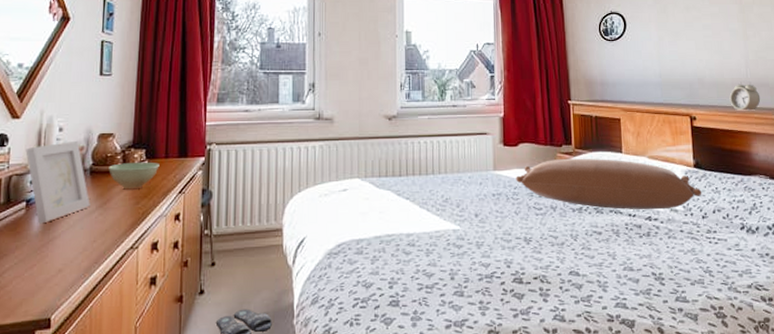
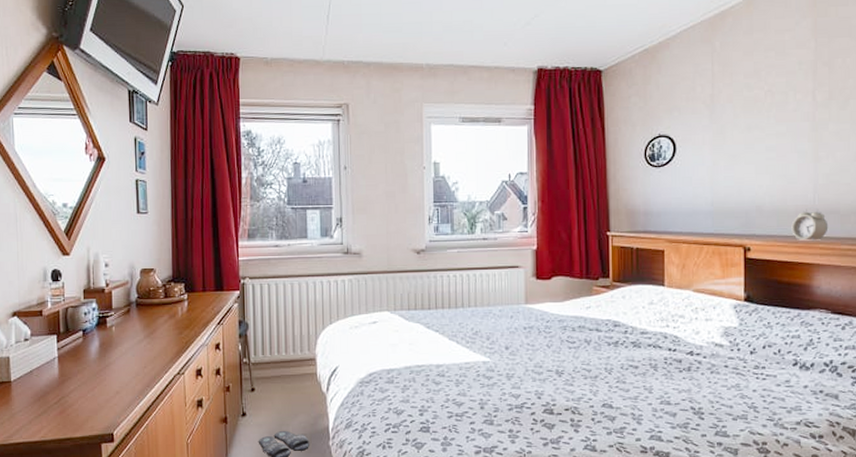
picture frame: present [25,140,90,224] -> none [77,275,139,351]
bowl: present [108,161,160,191] -> none [152,295,198,322]
pillow: present [516,158,702,210] -> none [548,291,752,345]

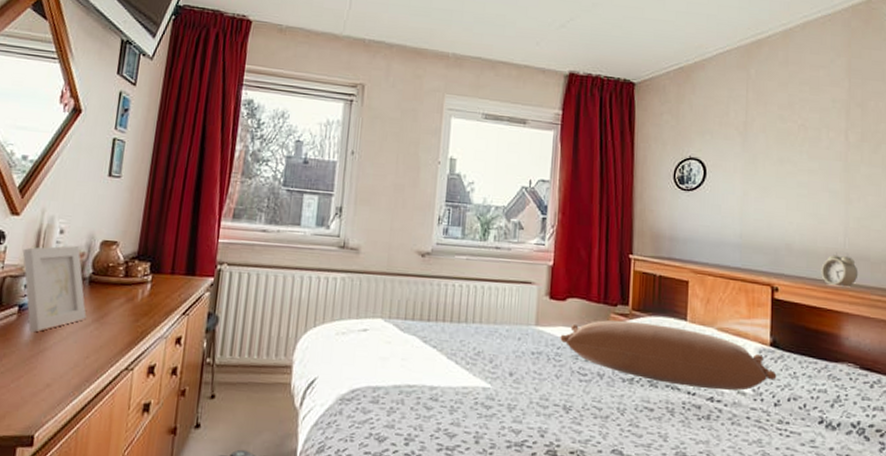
picture frame: none [77,275,139,351] -> present [22,245,87,333]
pillow: none [548,291,752,345] -> present [560,320,777,391]

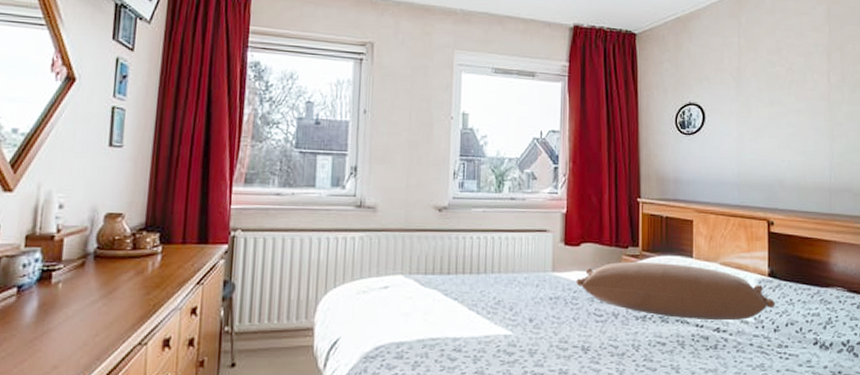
picture frame: present [22,245,87,333] -> none [18,219,93,314]
alarm clock: present [821,250,859,288] -> none [811,184,843,219]

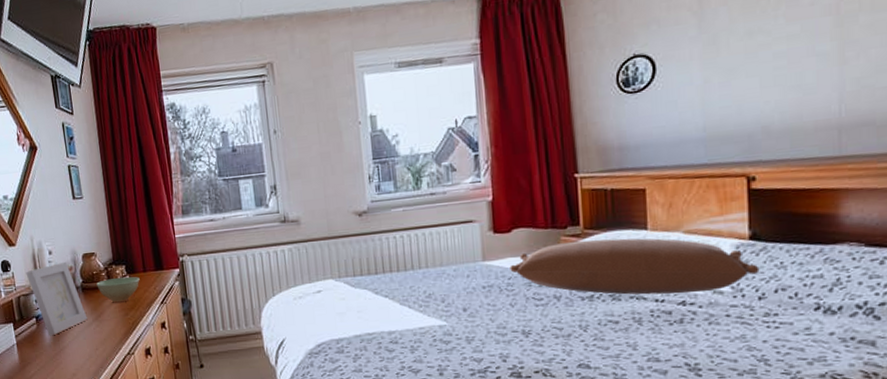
picture frame: none [18,219,93,314] -> present [26,261,88,336]
bowl: none [116,247,176,280] -> present [96,276,140,304]

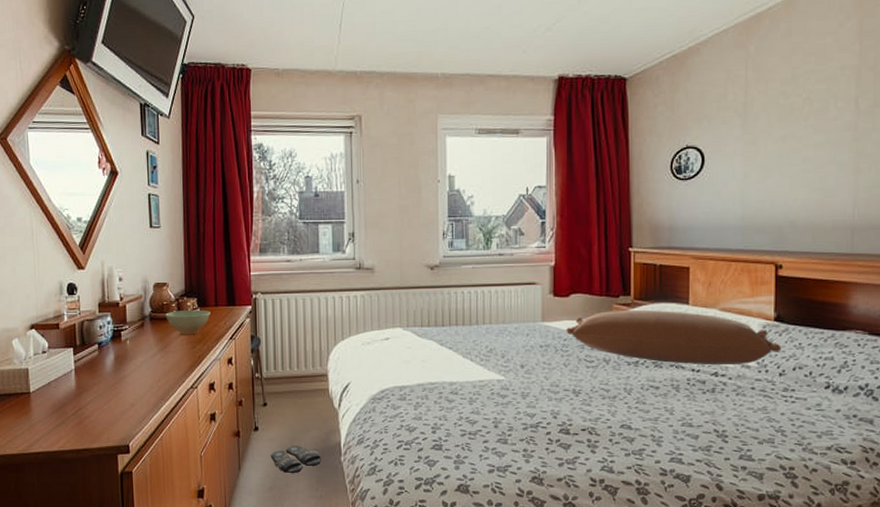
picture frame: present [26,261,88,336] -> none [92,289,153,364]

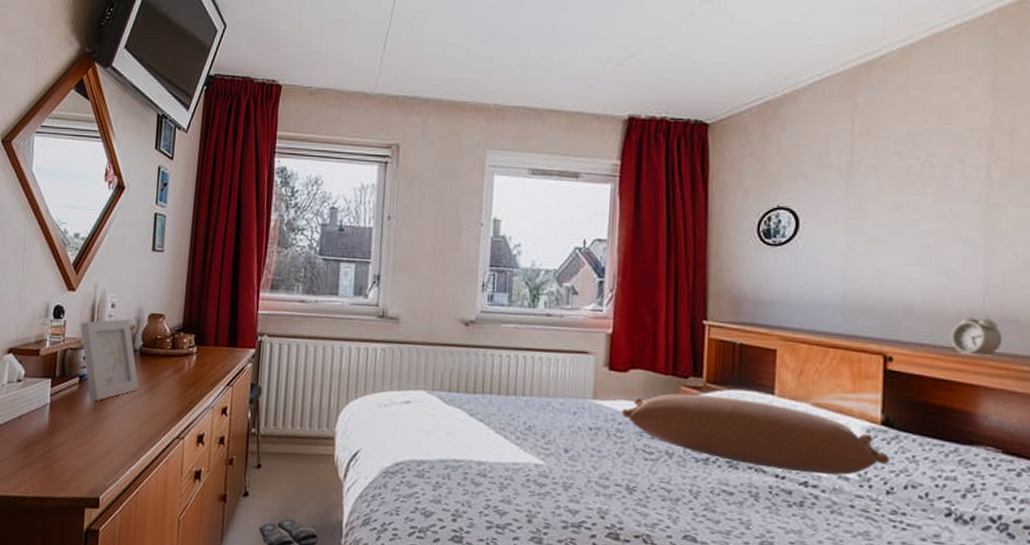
picture frame: none [92,289,153,364] -> present [80,318,139,402]
bowl: present [165,309,211,336] -> none [158,347,209,378]
alarm clock: none [828,222,868,259] -> present [950,312,1003,357]

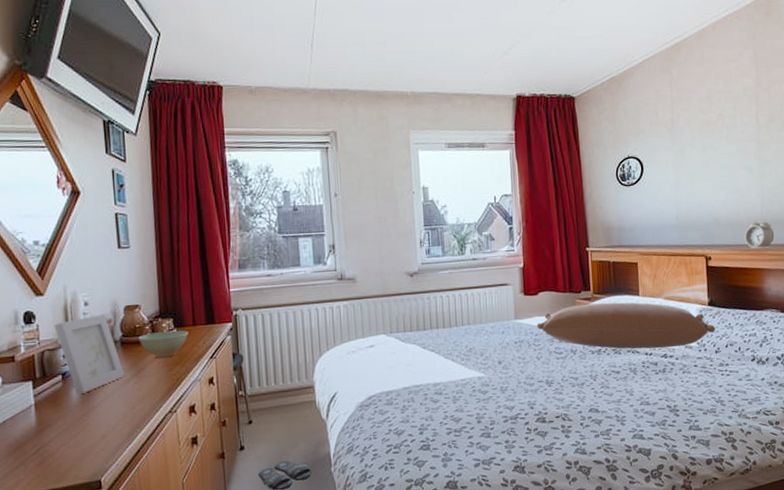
bowl: none [158,347,209,378] -> present [138,330,189,359]

